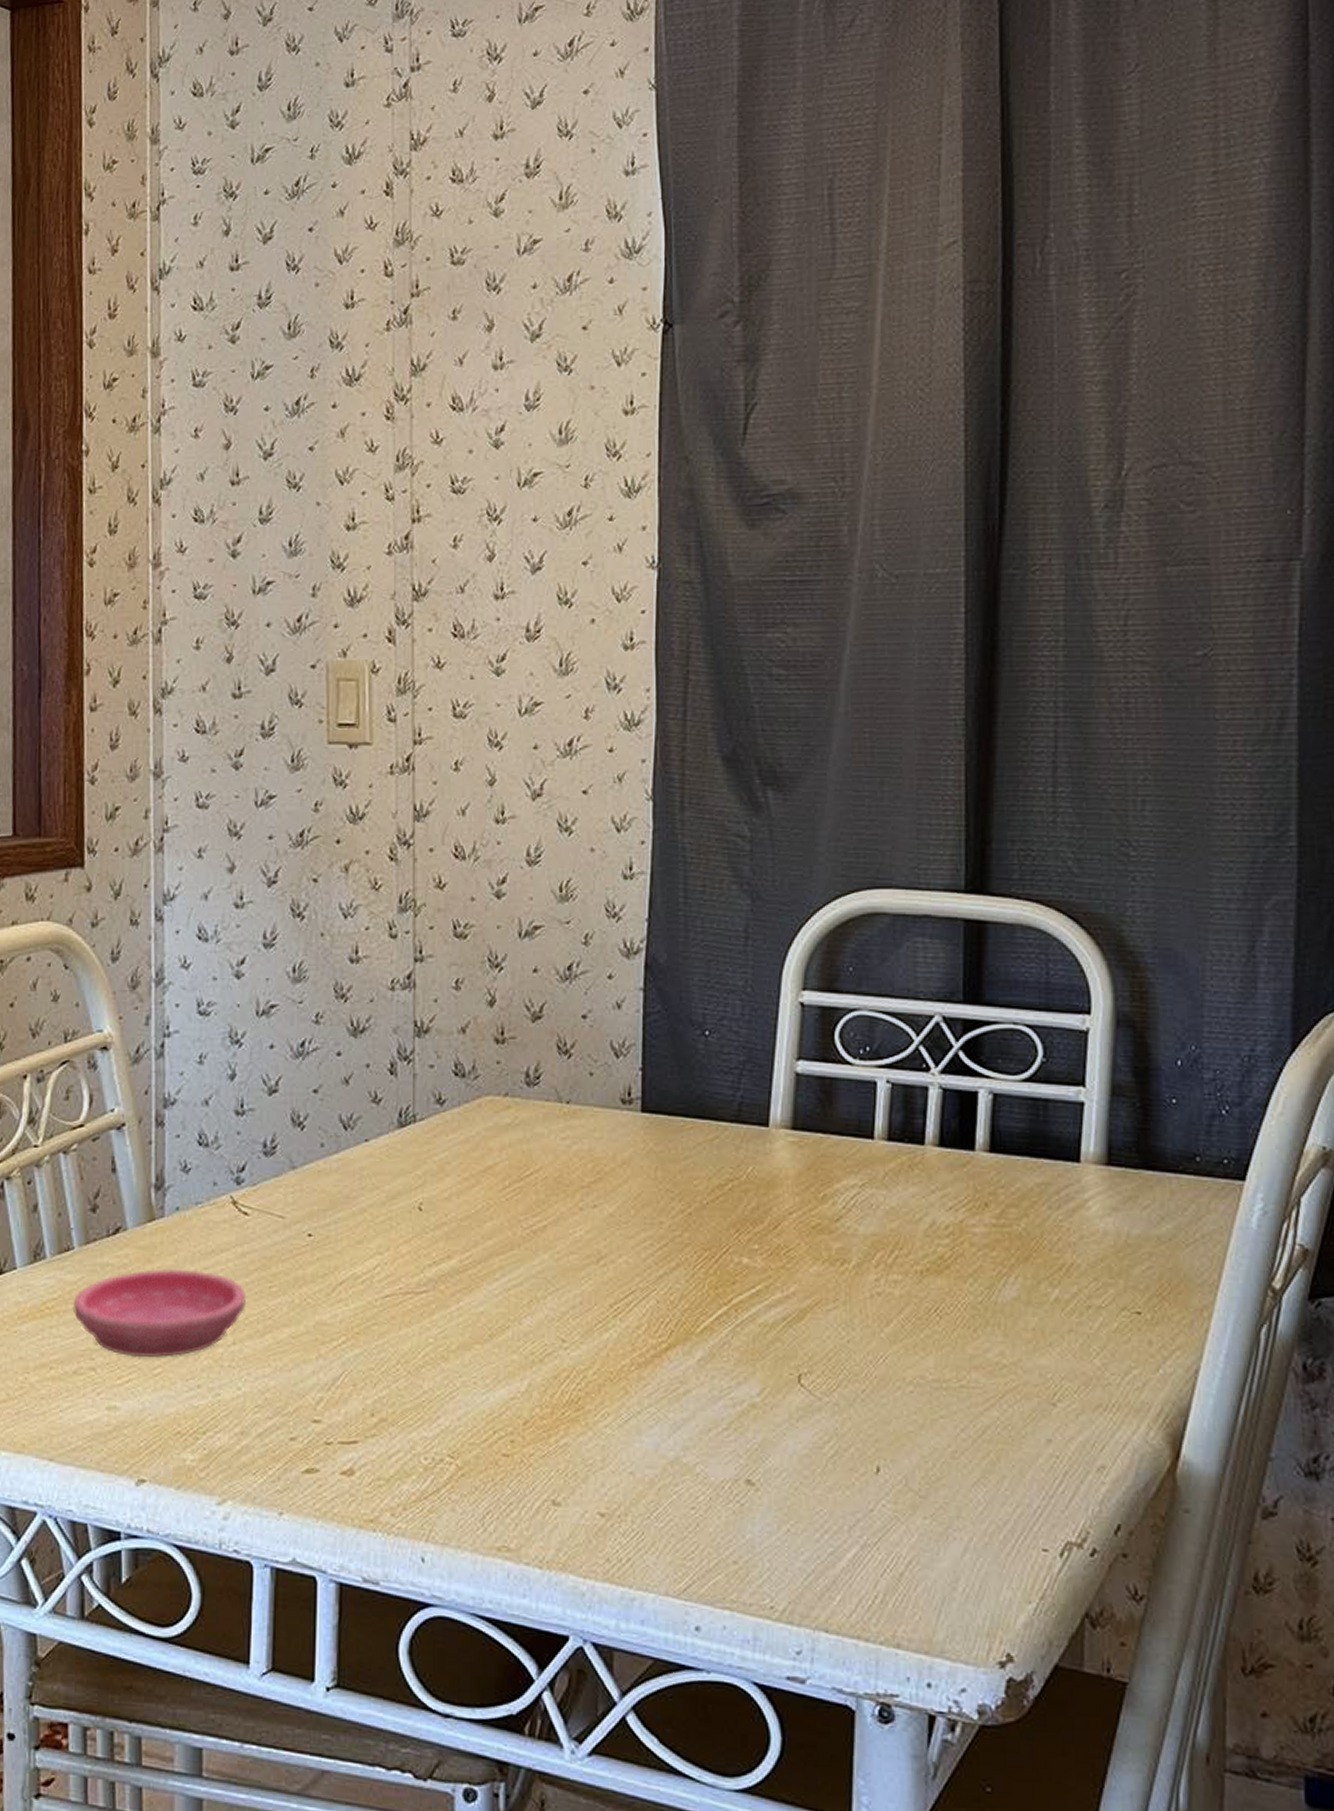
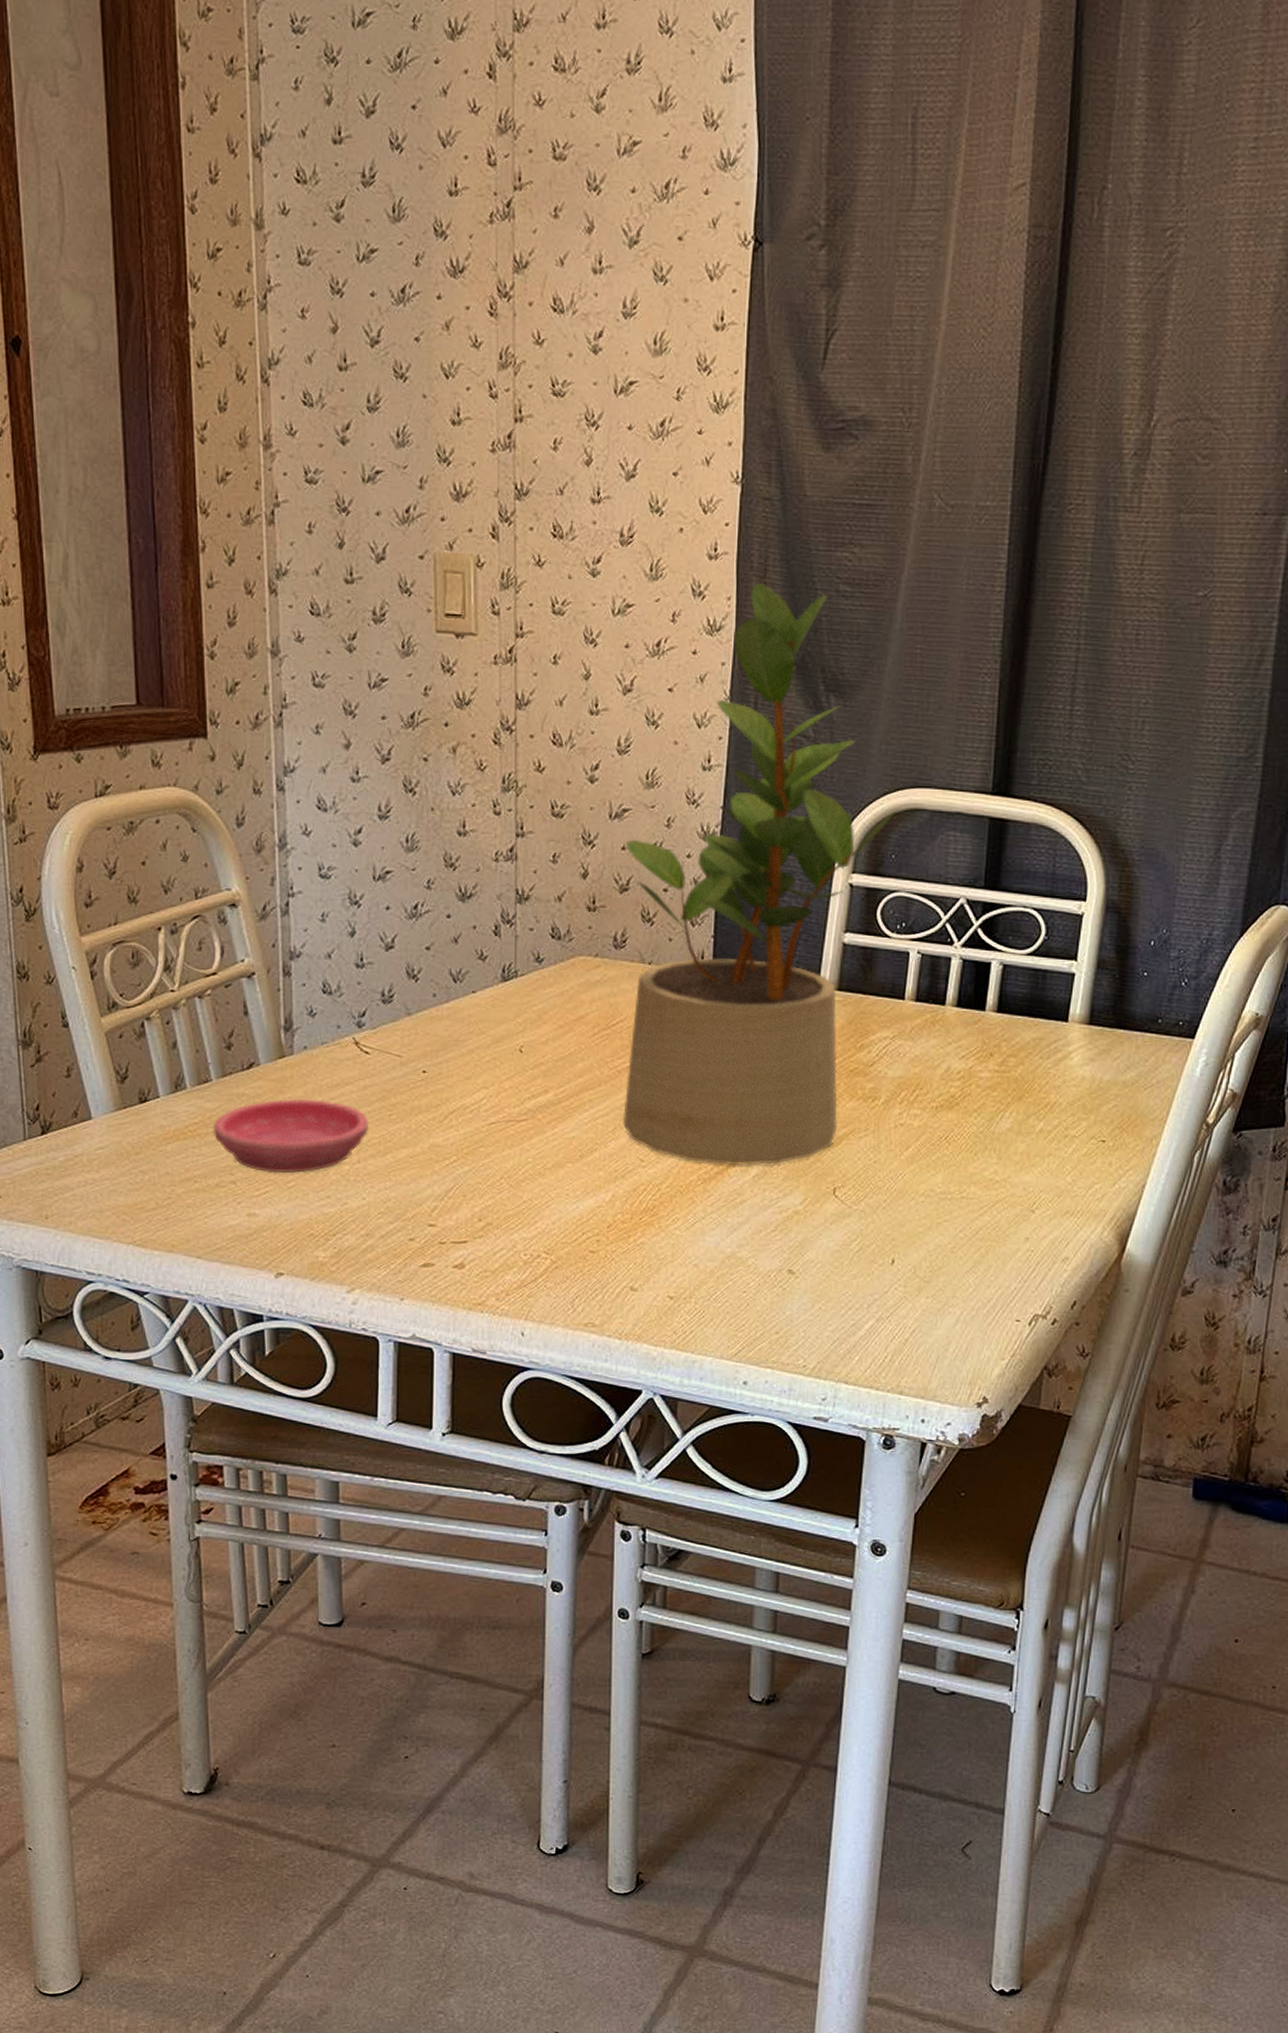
potted plant: none [537,670,855,1347] -> present [622,582,899,1166]

